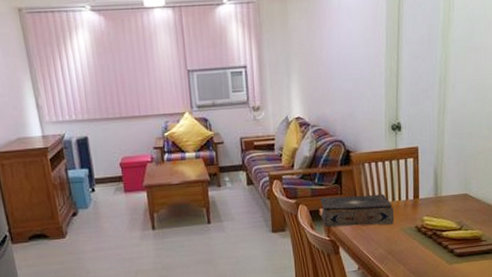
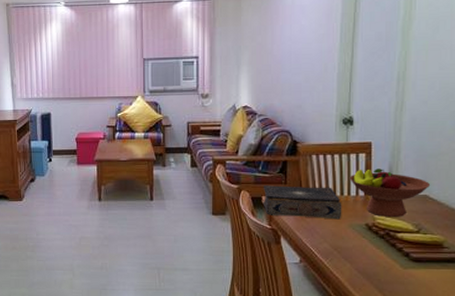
fruit bowl: none [399,172,470,218] -> present [349,169,431,218]

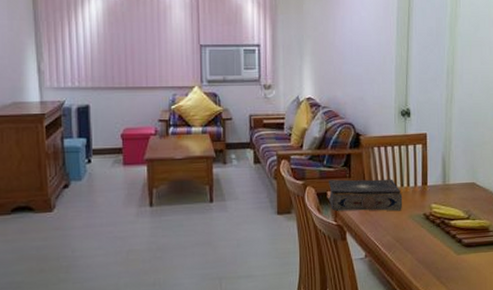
fruit bowl: present [349,169,431,218] -> none [408,159,477,206]

